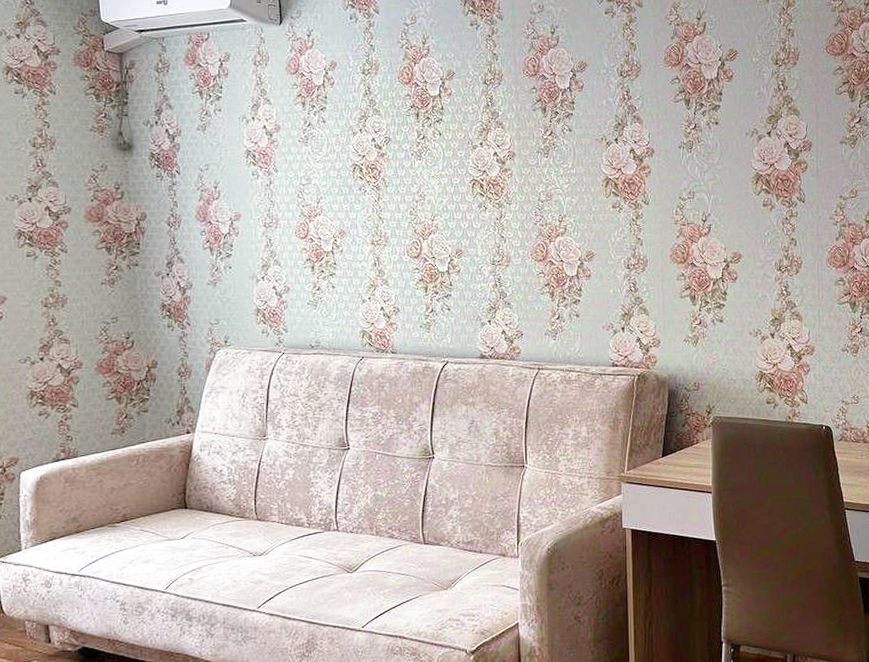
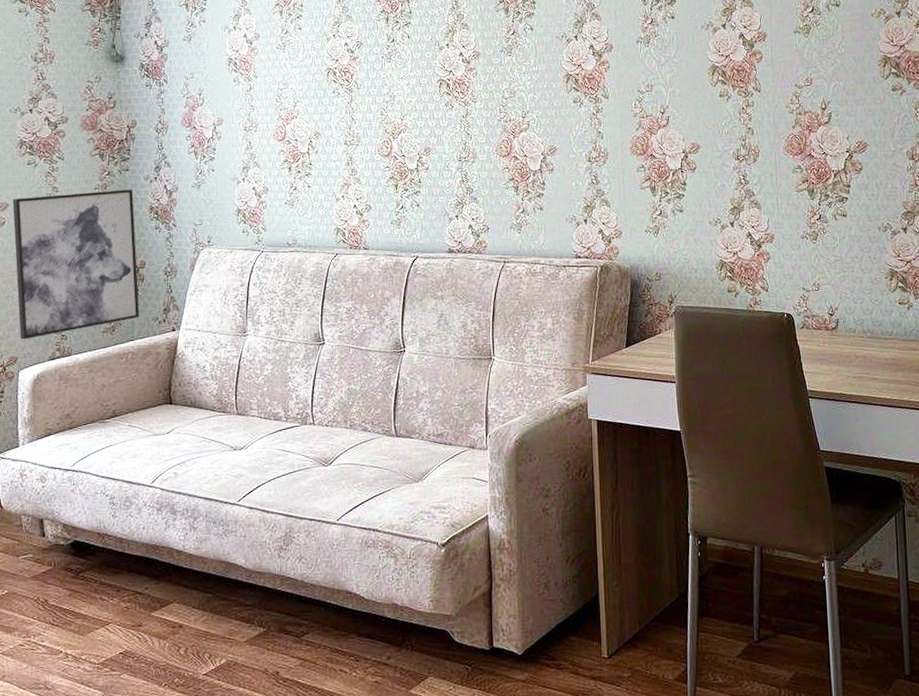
wall art: none [11,285,151,440] -> present [13,189,139,340]

